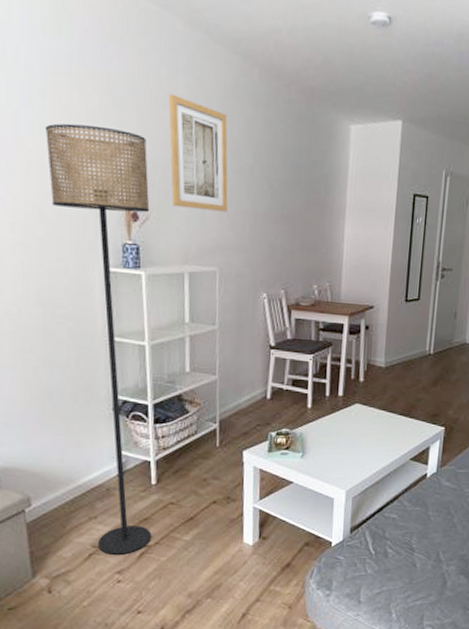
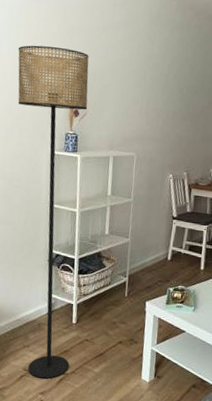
wall art: present [168,93,228,212] -> none [104,22,150,111]

